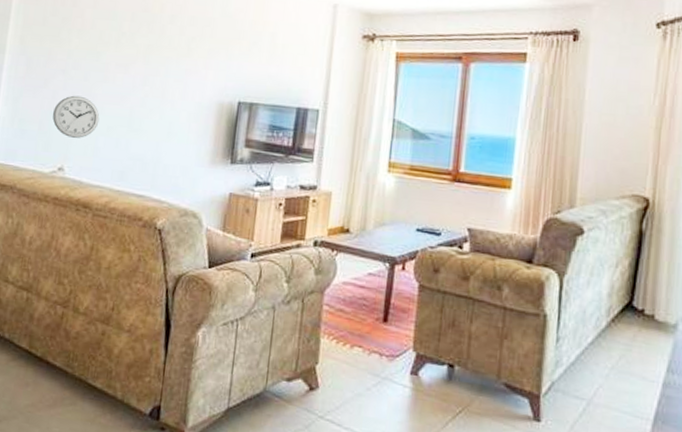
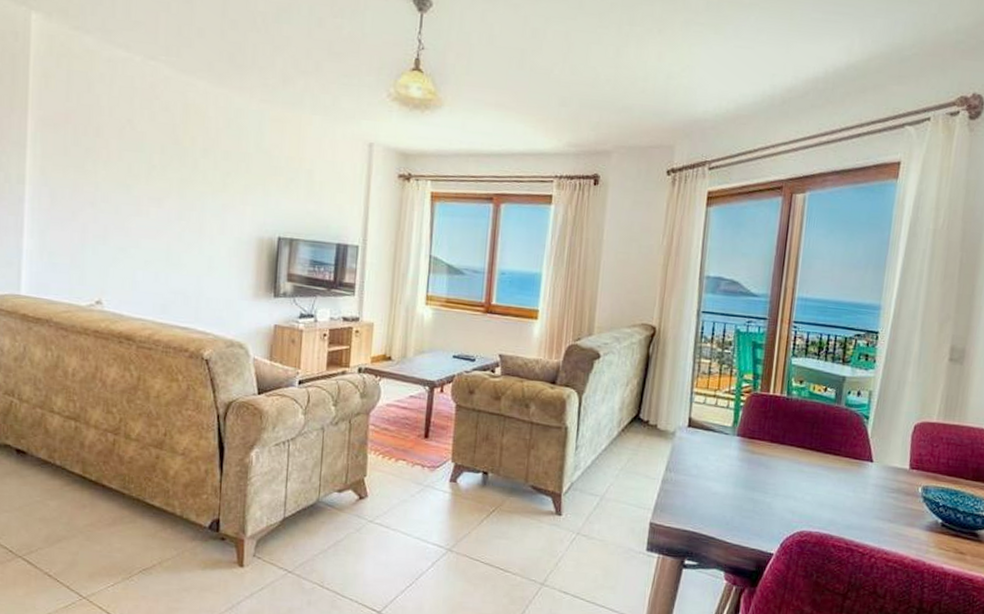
wall clock: present [52,95,100,138] -> none [85,229,136,272]

